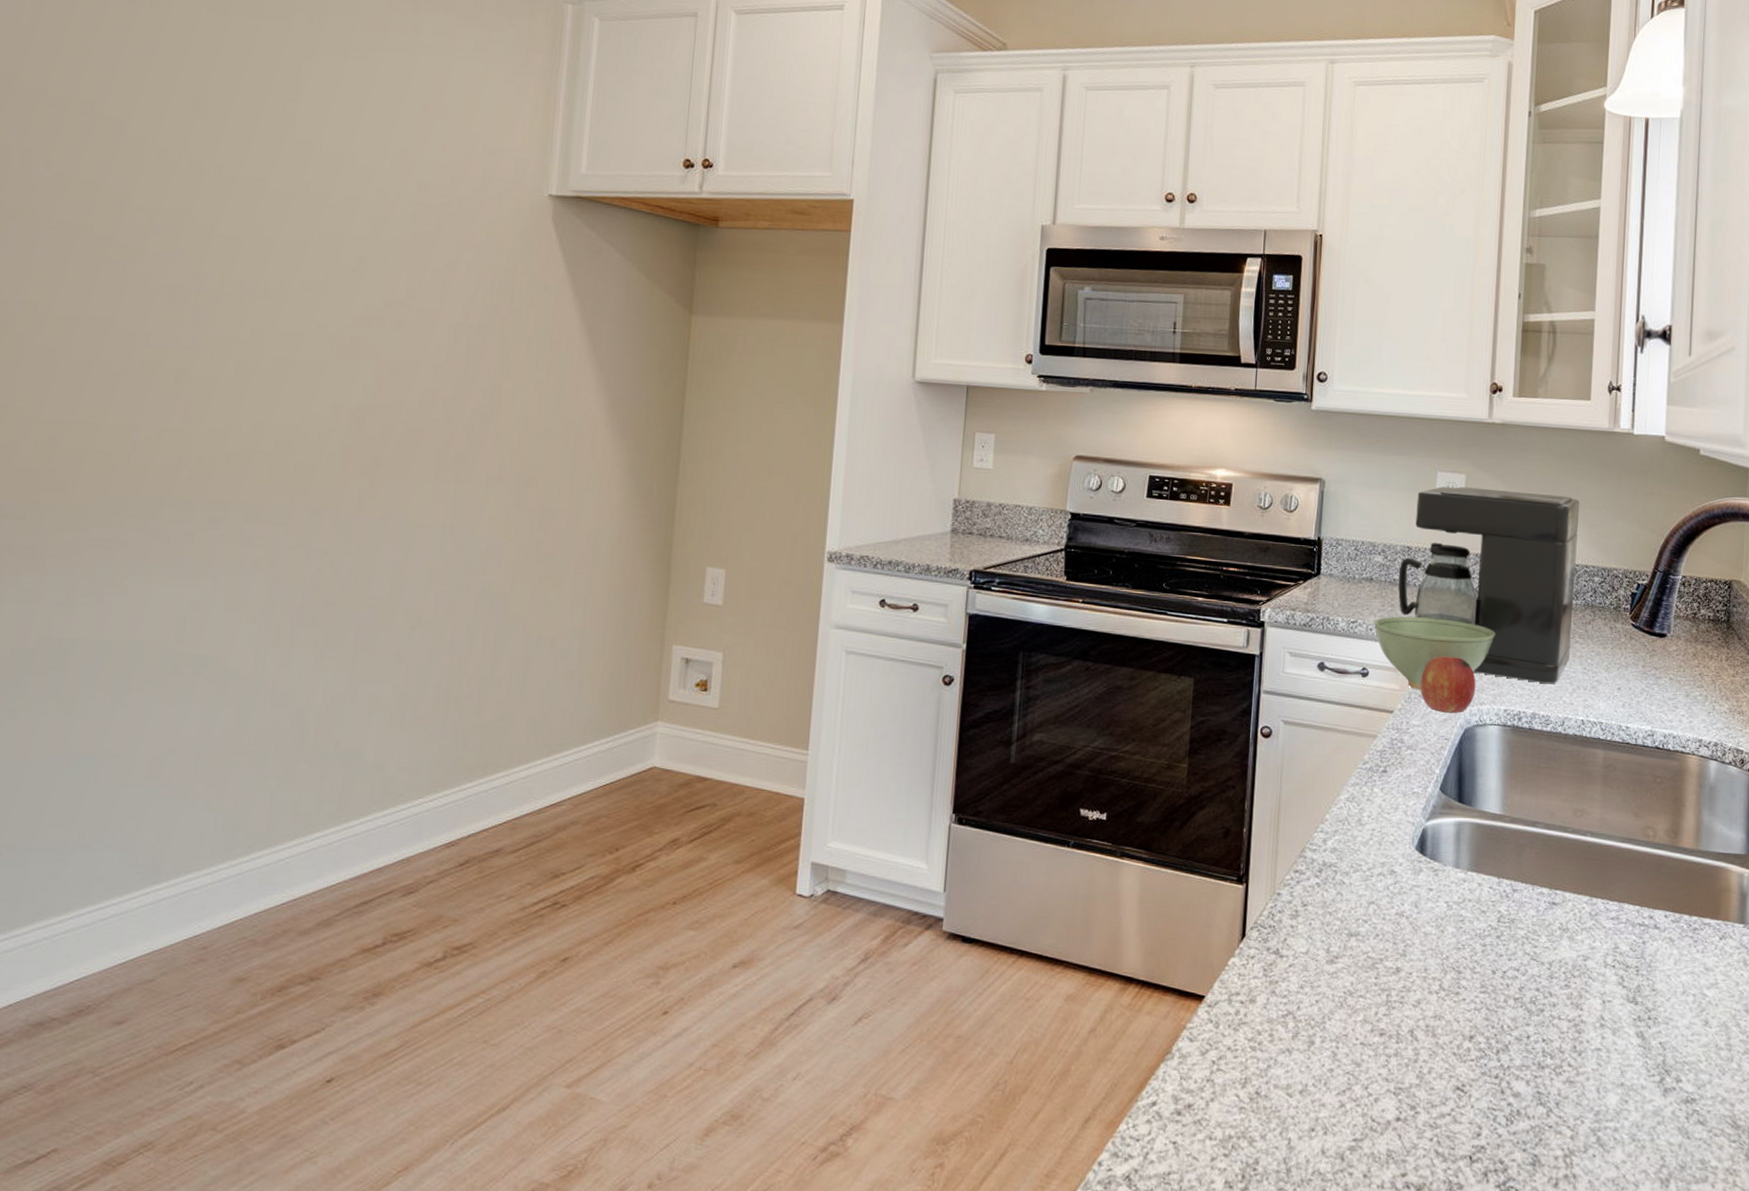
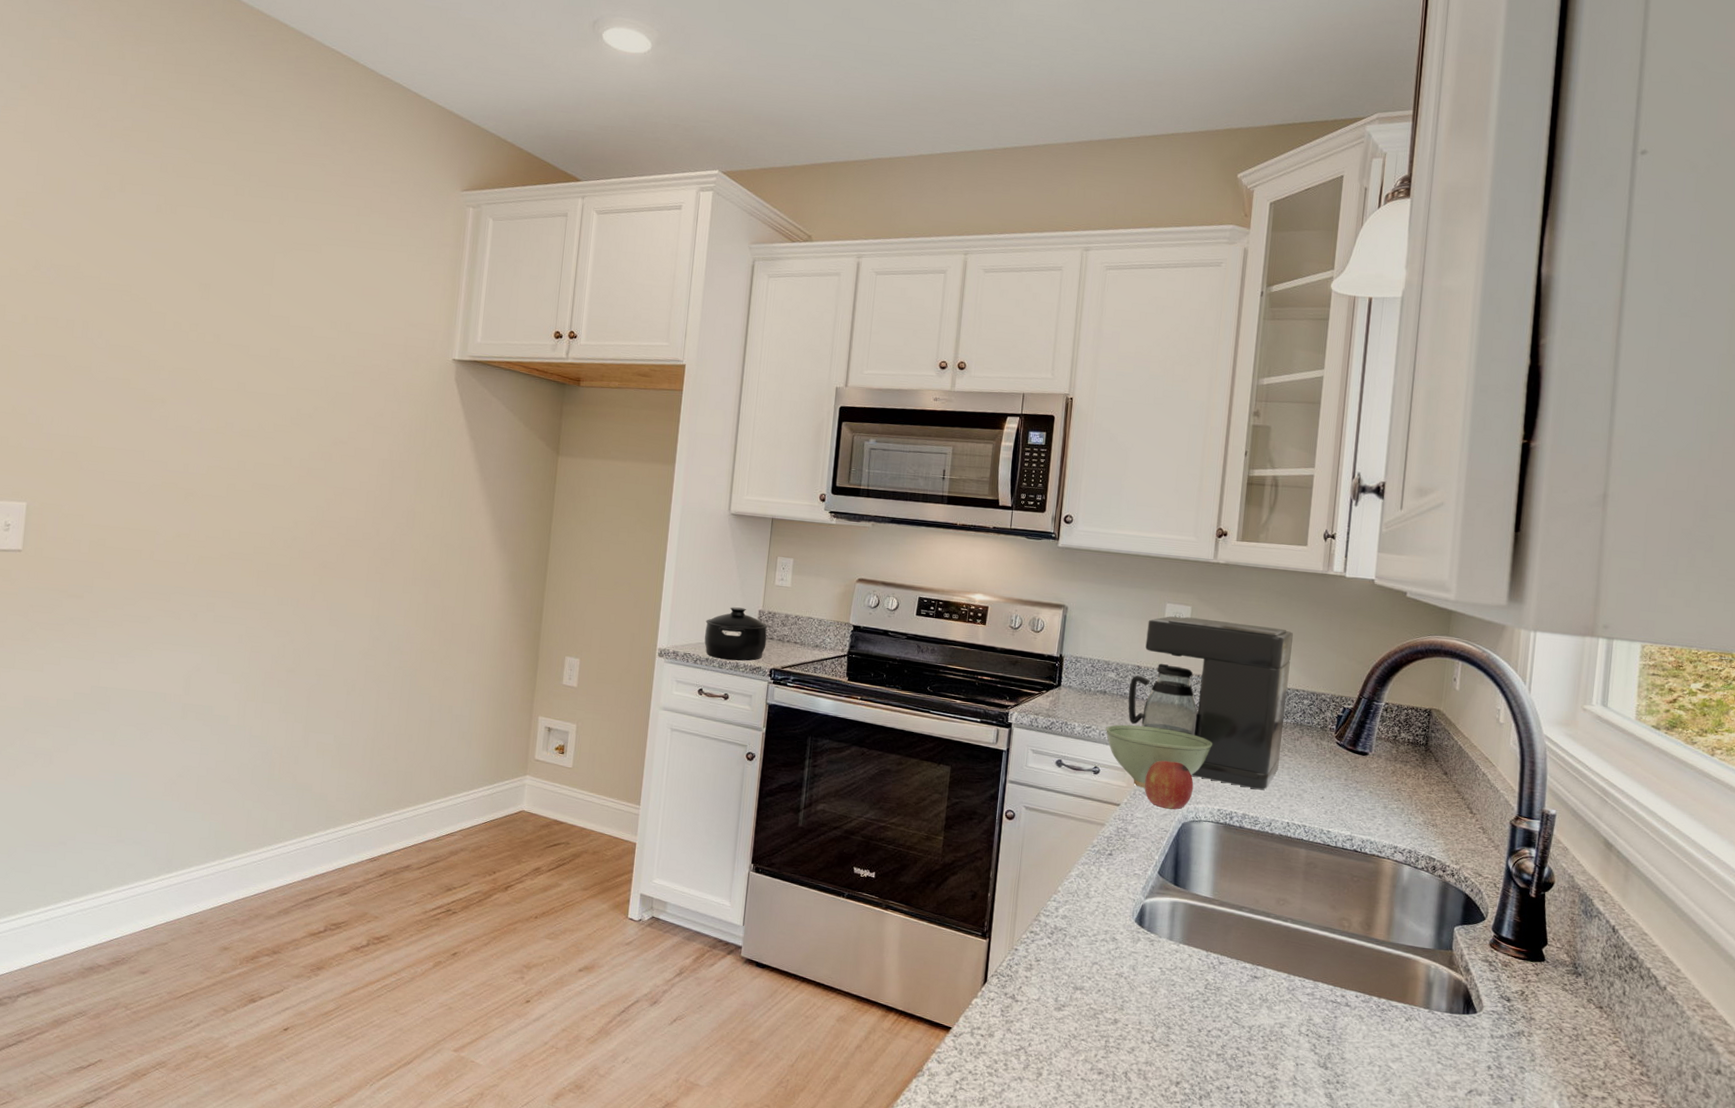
saucepan: none [886,496,966,562] -> present [704,607,768,661]

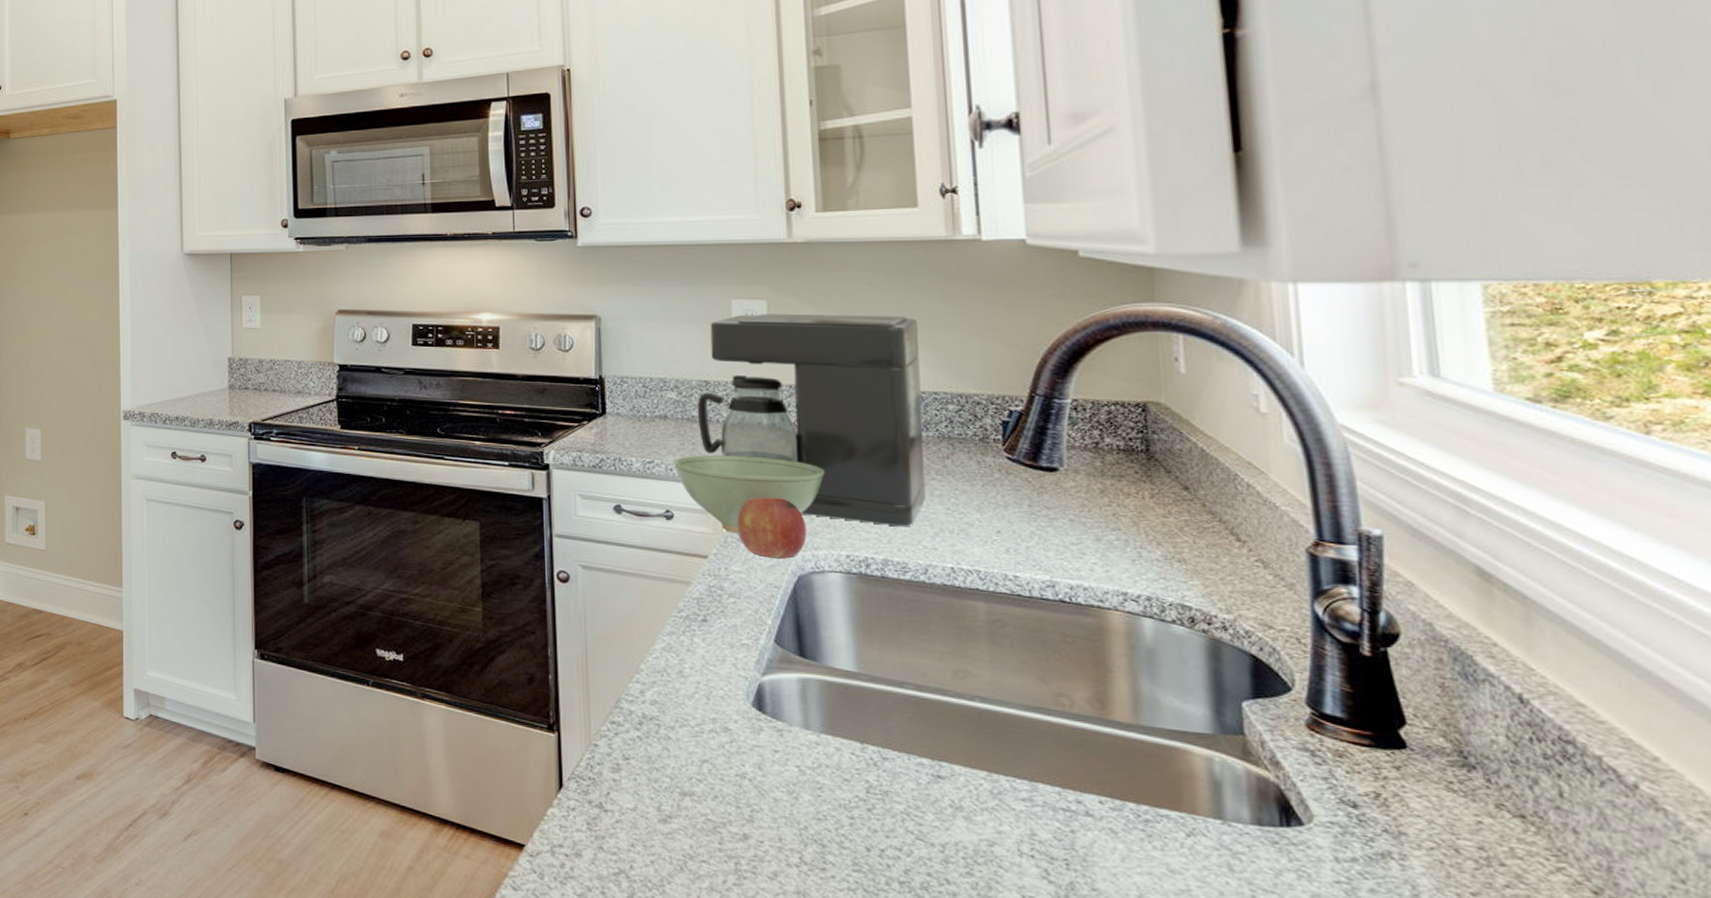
saucepan: present [704,607,768,661] -> none [170,357,241,416]

